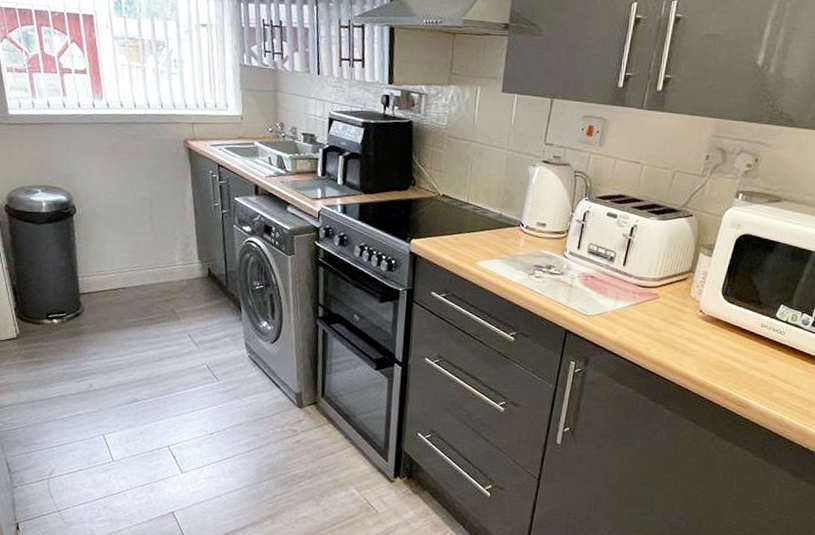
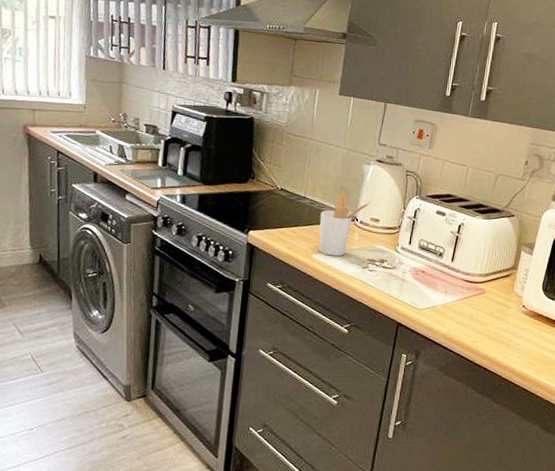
utensil holder: none [482,197,536,264] -> present [318,193,370,257]

